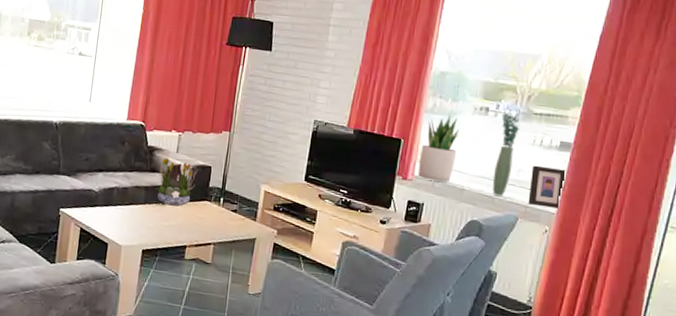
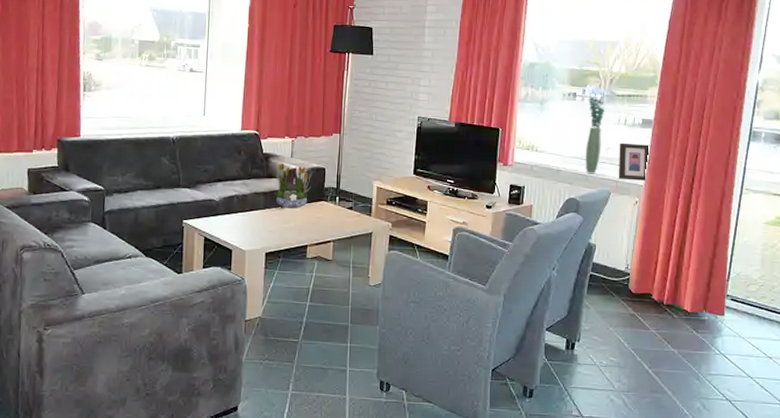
planter: present [417,117,460,182] -> none [517,104,552,165]

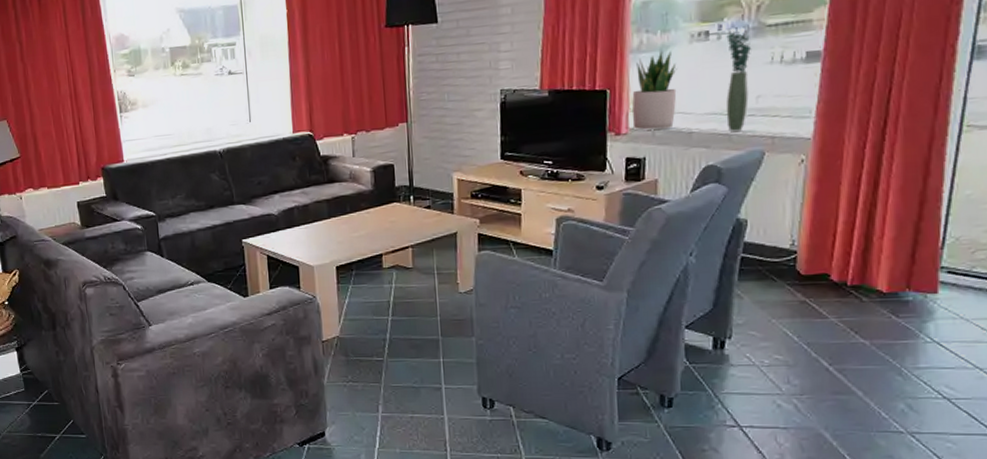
flower arrangement: present [274,163,312,208] -> none [337,165,380,215]
planter: none [517,104,552,165] -> present [631,51,677,130]
picture frame: present [618,143,650,181] -> none [773,84,820,135]

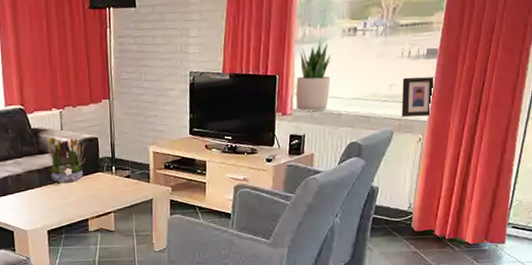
flower arrangement: none [337,165,380,215] -> present [47,137,85,183]
vase: present [726,29,752,132] -> none [367,27,388,114]
picture frame: none [773,84,820,135] -> present [401,76,434,118]

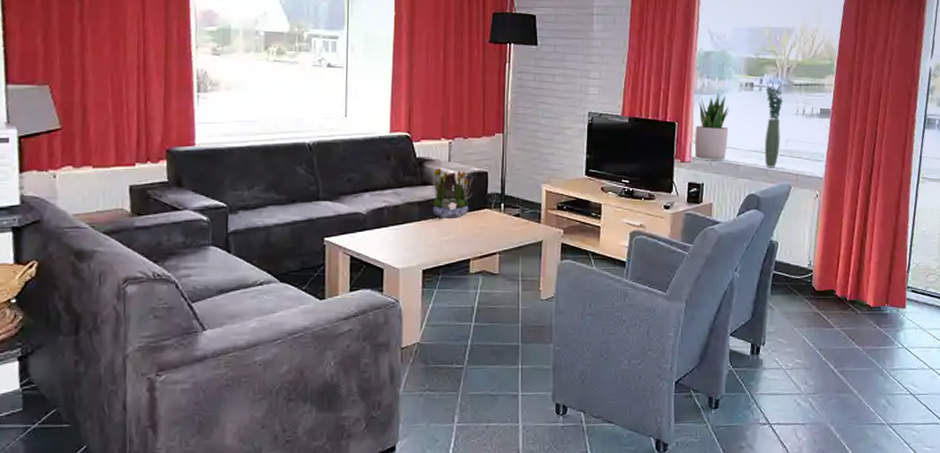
vase: none [367,27,388,114] -> present [764,84,784,167]
picture frame: present [401,76,434,118] -> none [798,134,829,173]

